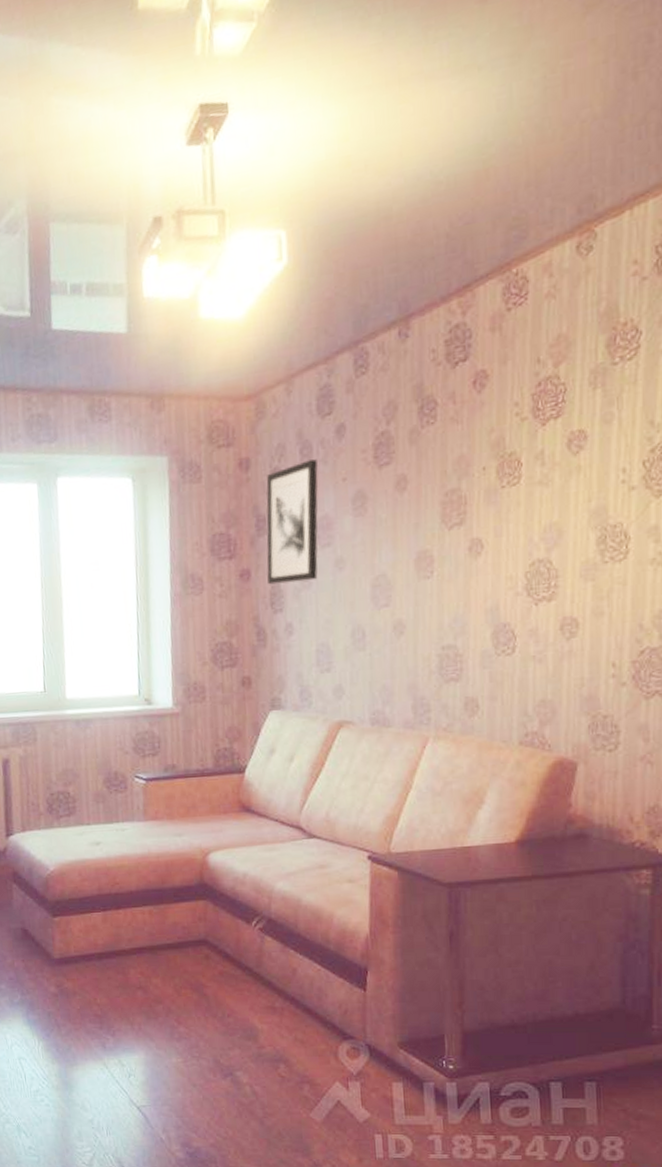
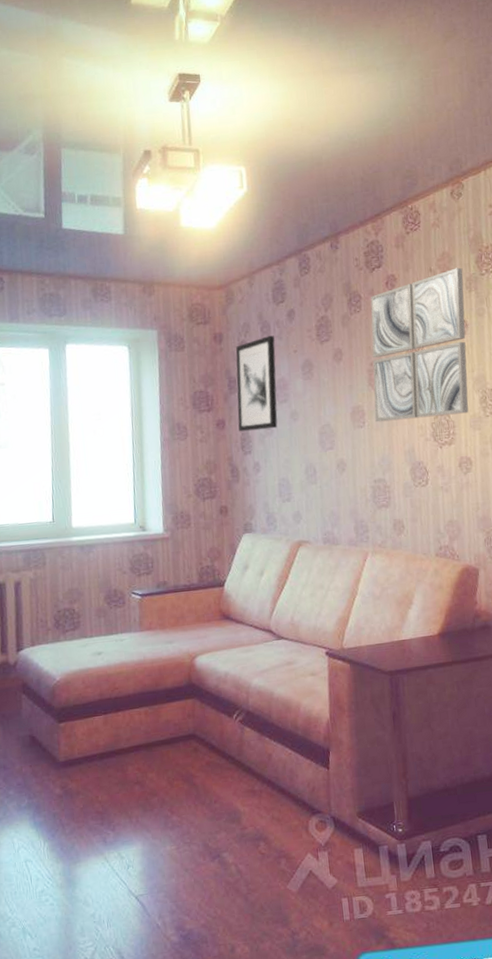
wall art: none [447,355,586,572] -> present [370,267,469,423]

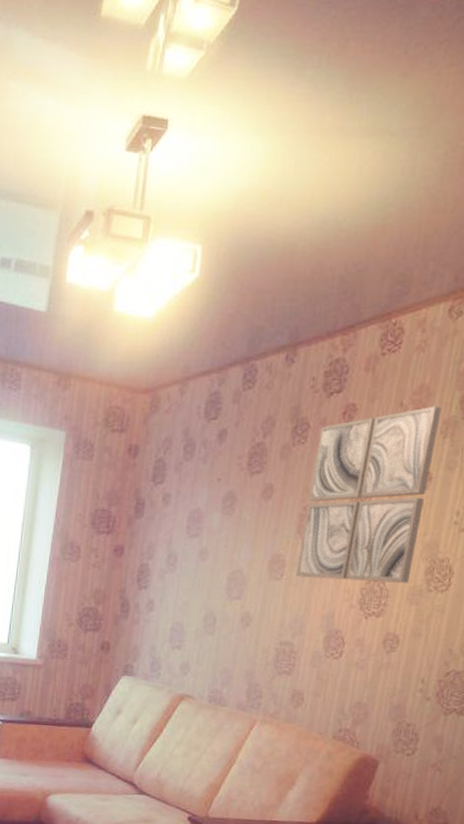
wall art: present [235,335,278,432] -> none [138,457,198,565]

